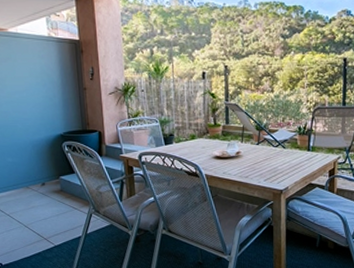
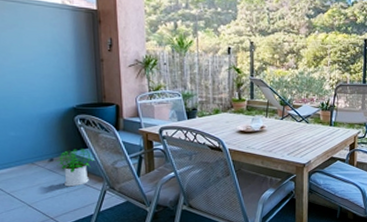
potted plant: none [47,174,81,210] -> present [56,149,94,187]

